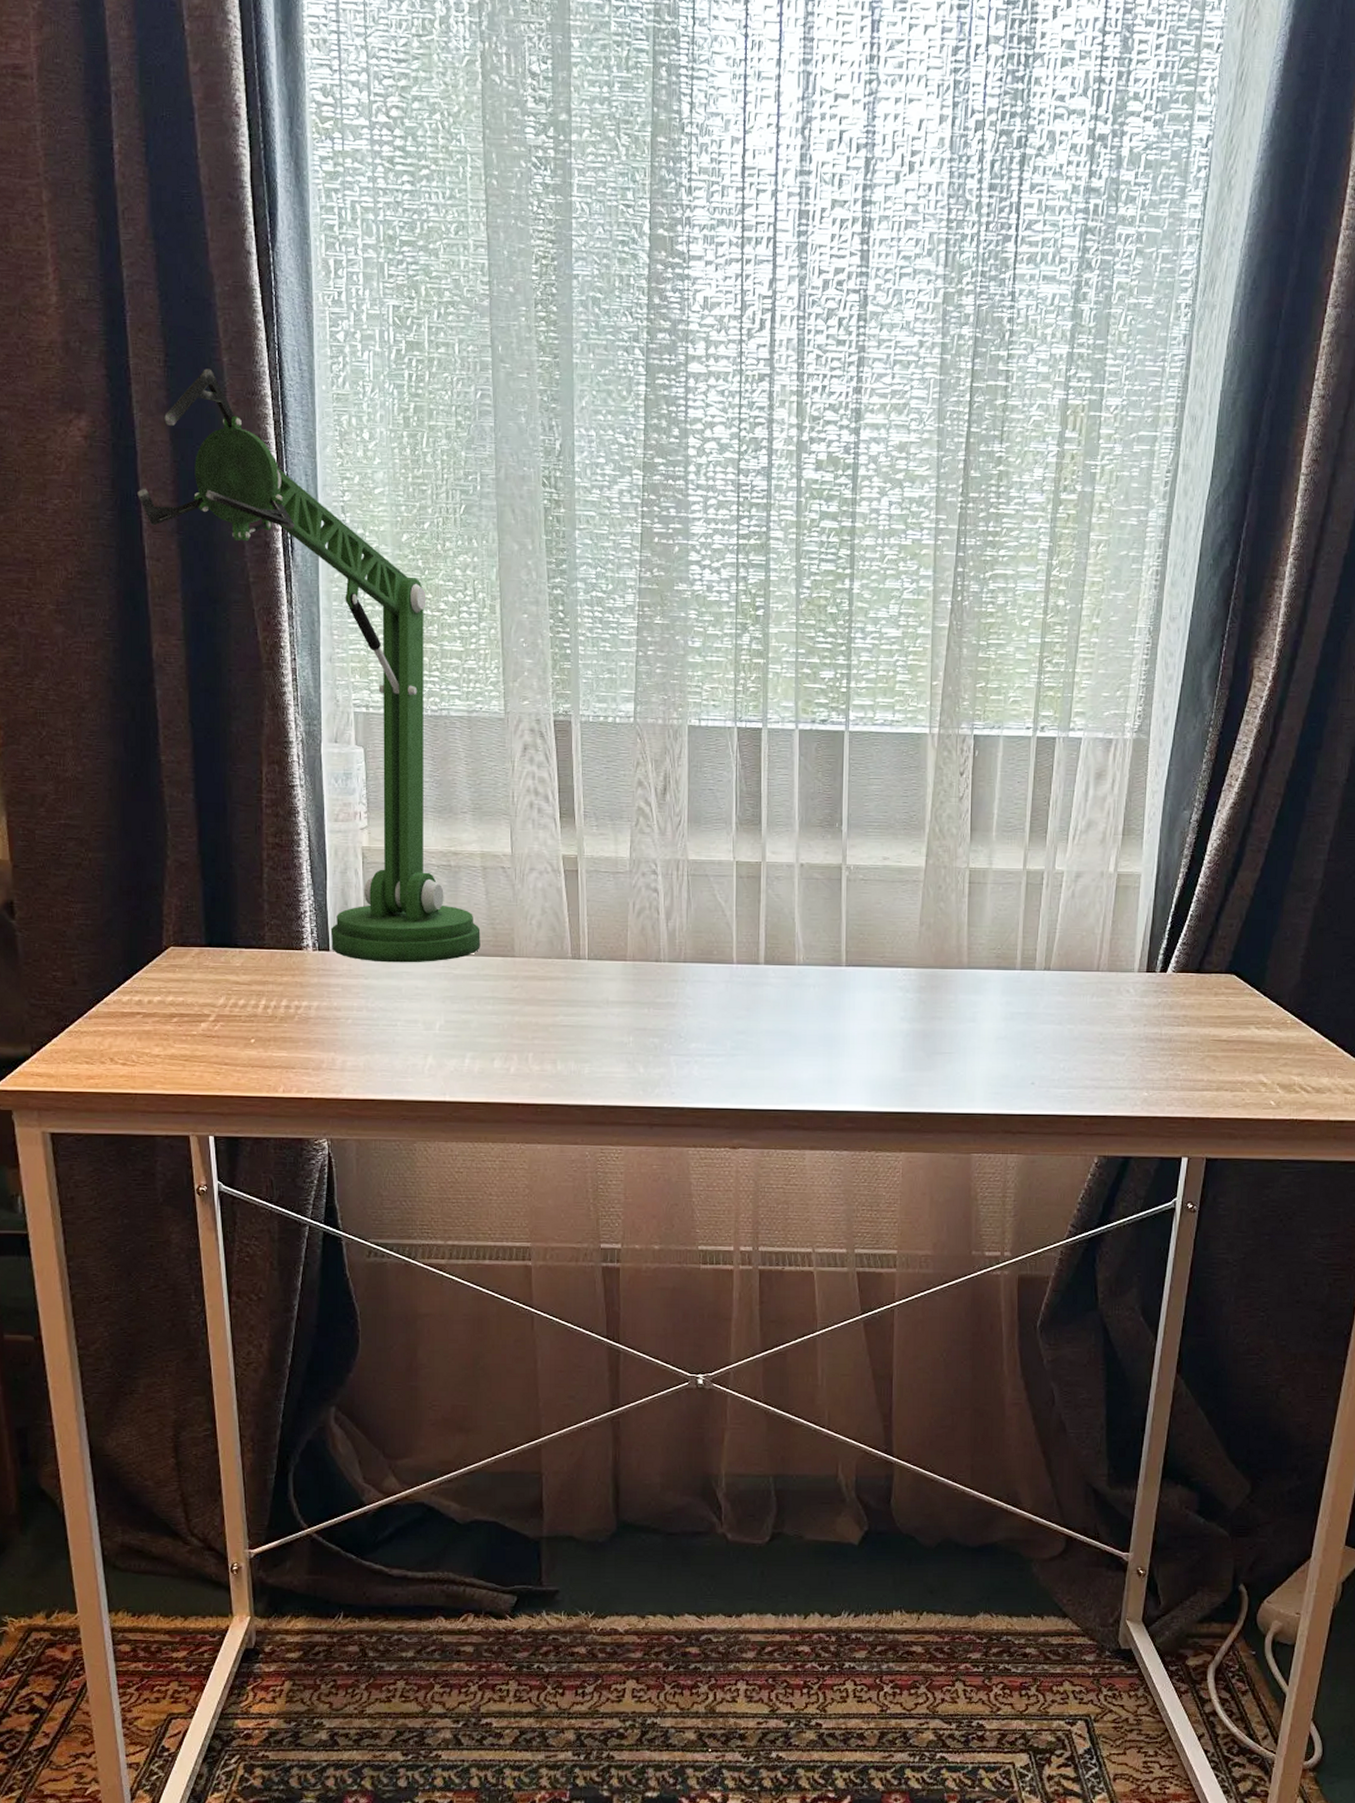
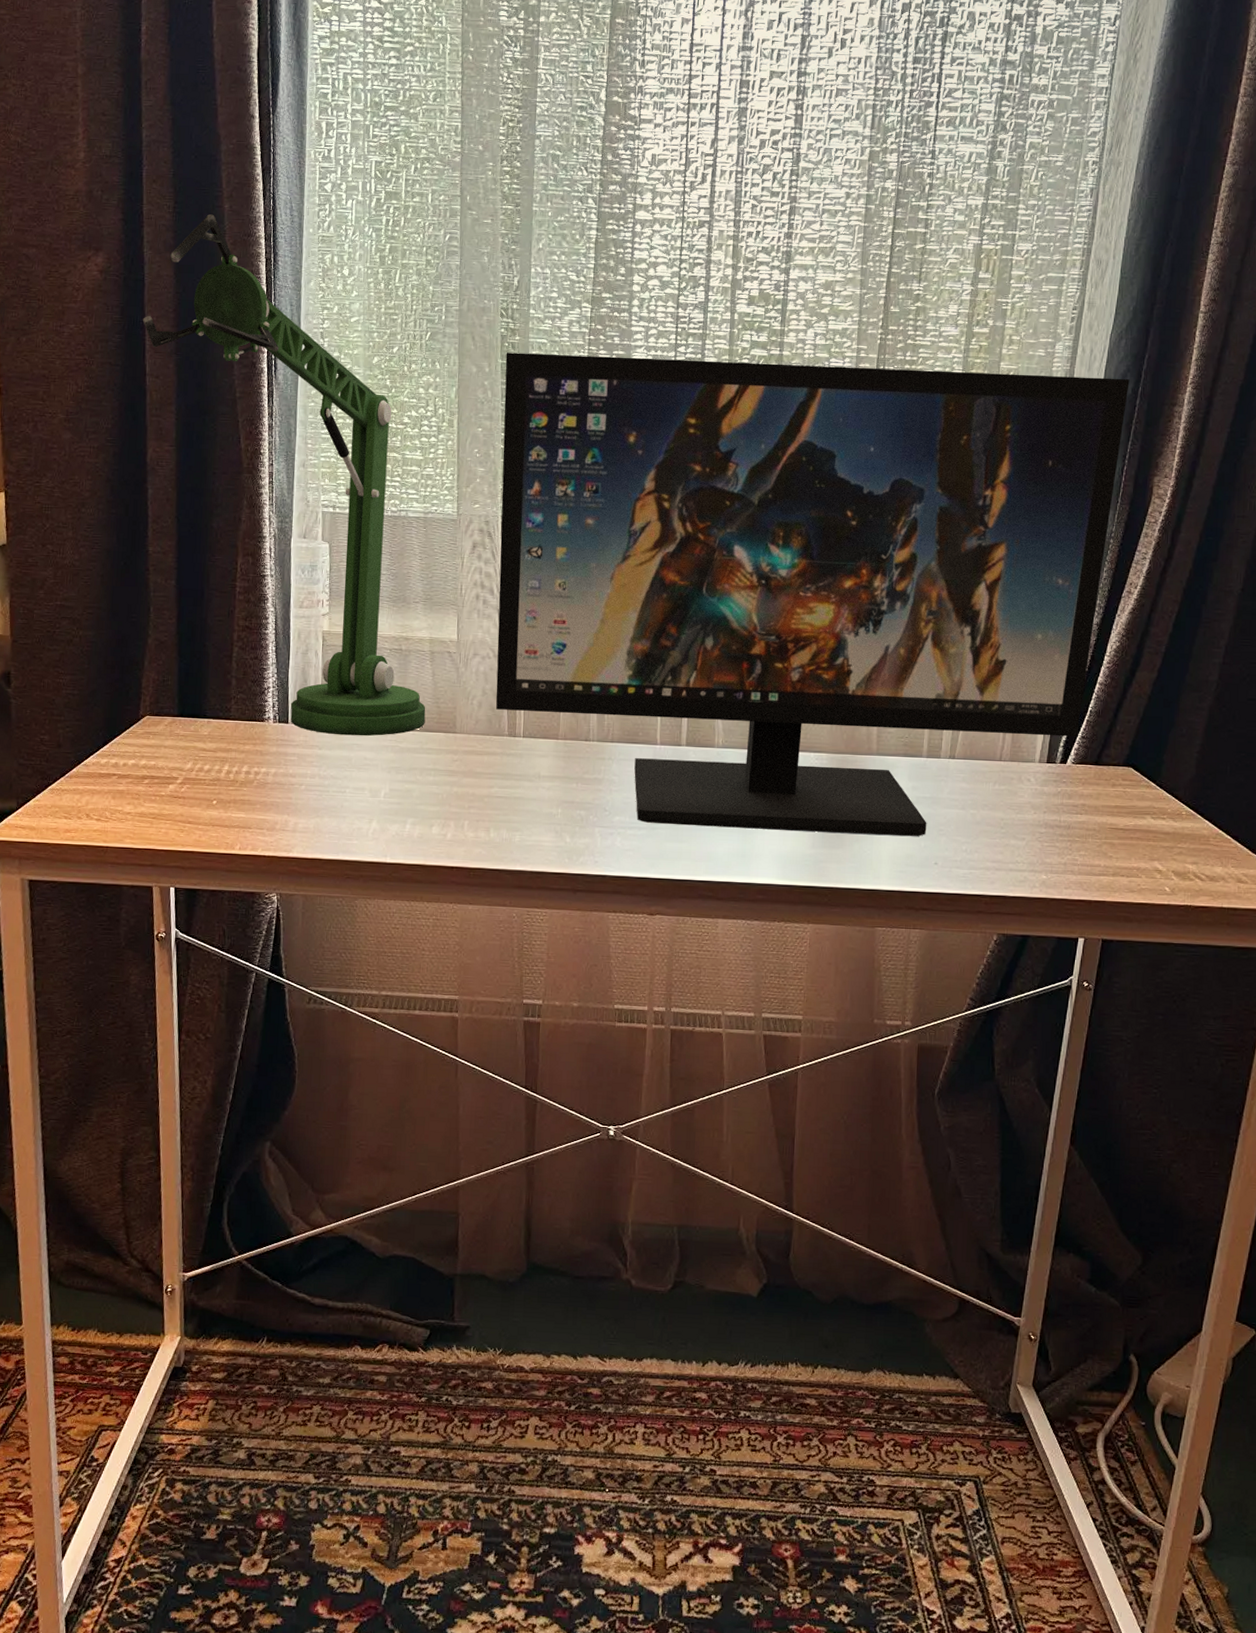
computer monitor: none [550,527,1228,1055] -> present [495,352,1130,836]

